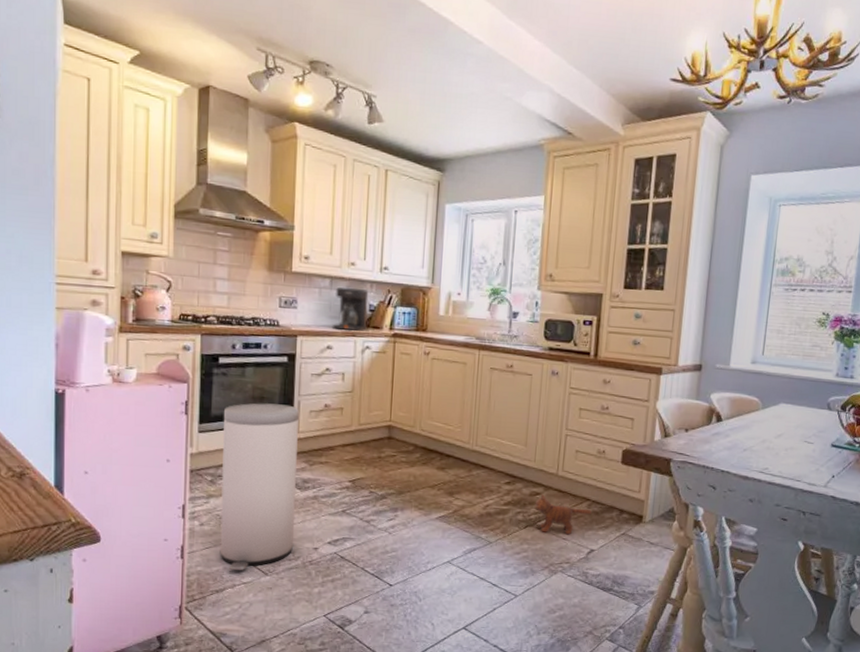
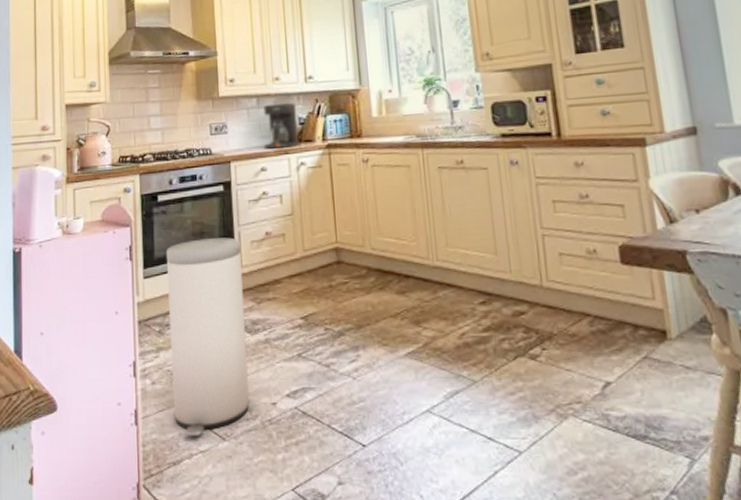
cat: present [534,494,592,535] -> none [520,313,596,364]

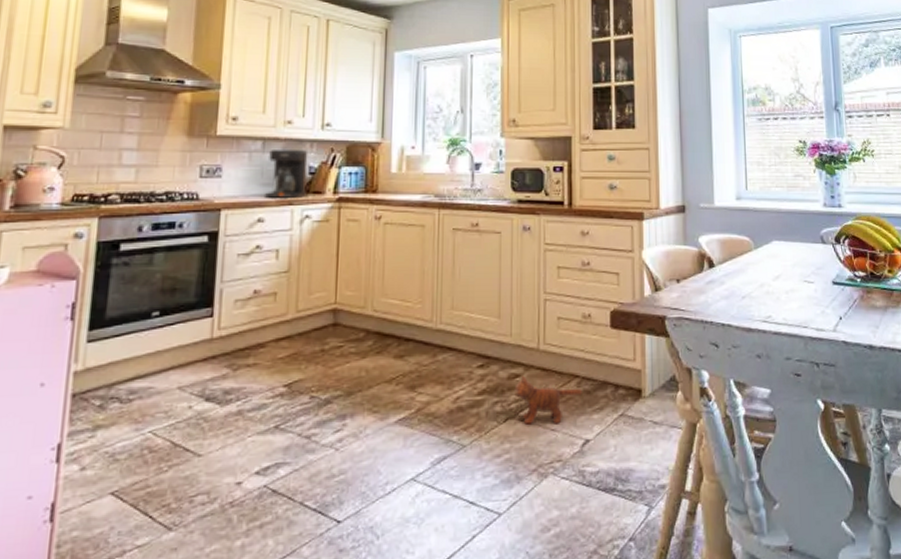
pedal bin: present [166,237,250,436] -> none [106,295,221,529]
cat: none [520,313,596,364] -> present [514,375,582,425]

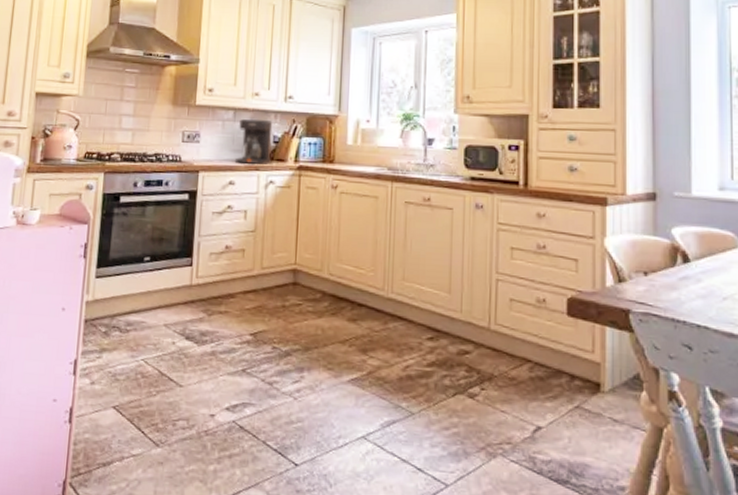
cat: present [514,375,582,425] -> none [464,352,535,407]

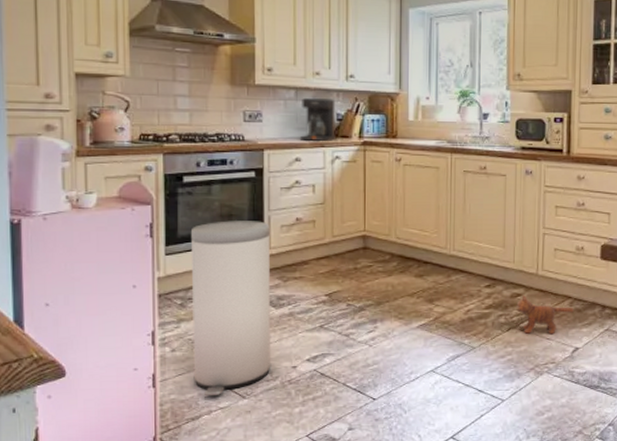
pedal bin: none [109,245,199,440] -> present [190,221,271,395]
cat: none [464,352,535,407] -> present [516,295,574,335]

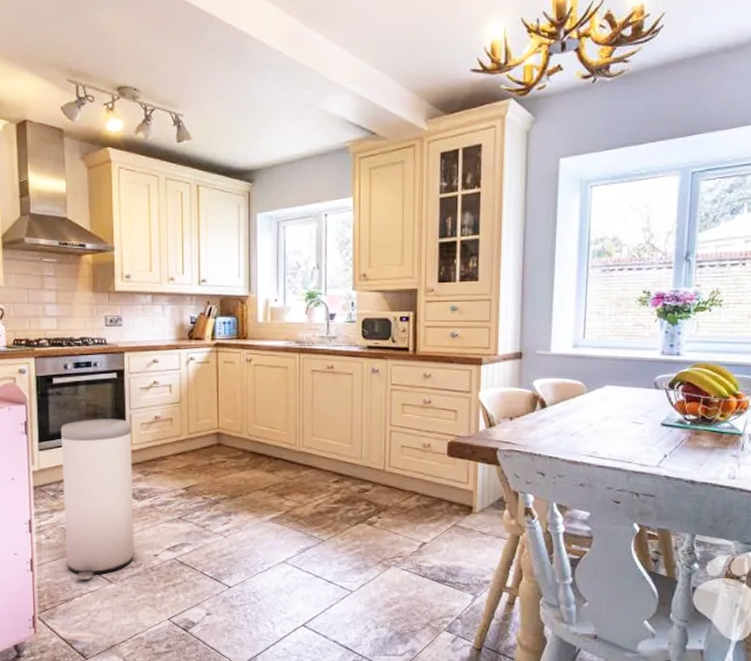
coffee maker: present [299,98,337,142] -> none [156,303,191,344]
cat: present [516,295,574,335] -> none [364,490,421,529]

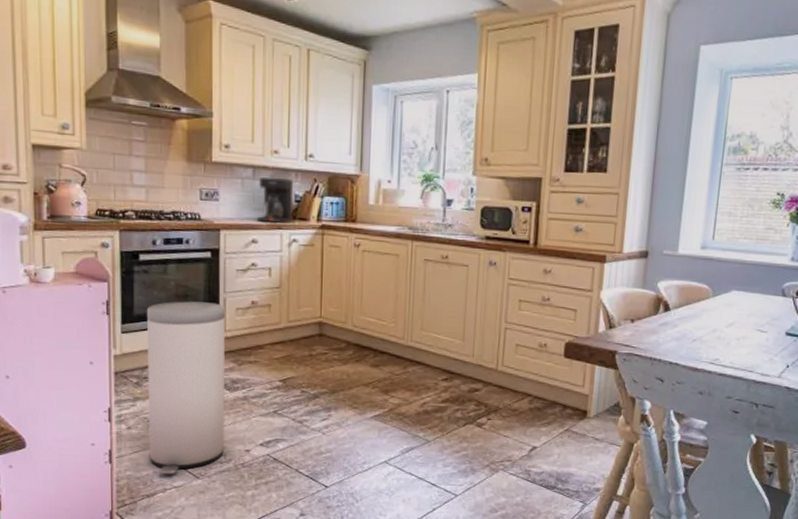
coffee maker: none [156,303,191,344] -> present [256,177,294,224]

